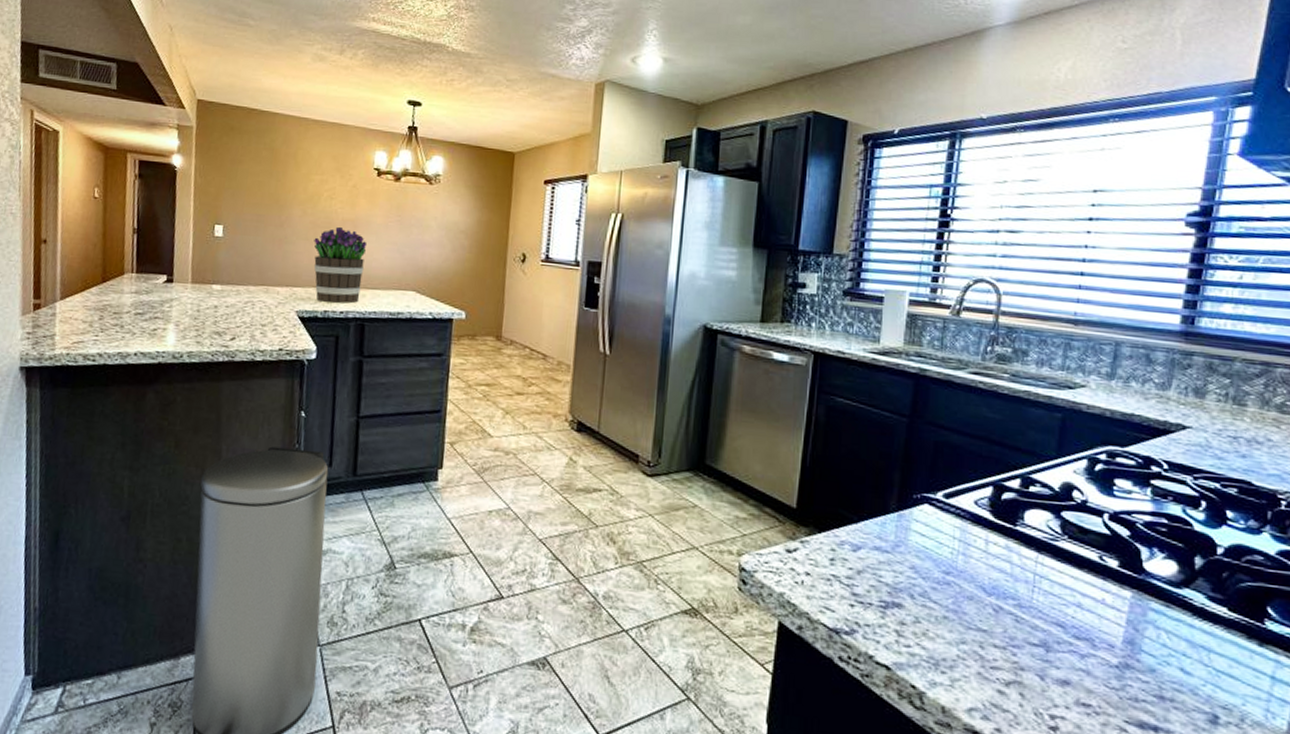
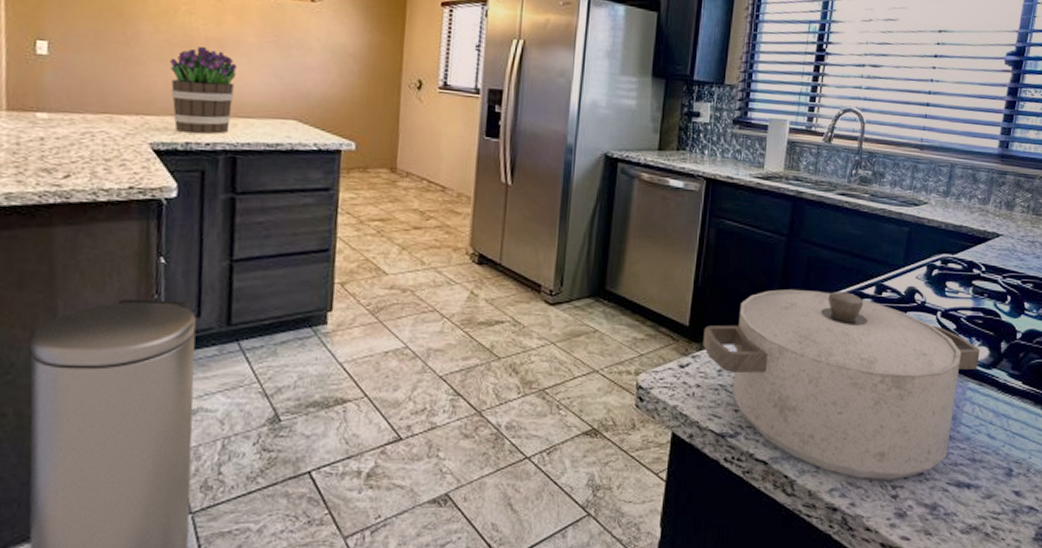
cooking pot: none [812,475,1165,709] -> present [703,289,980,481]

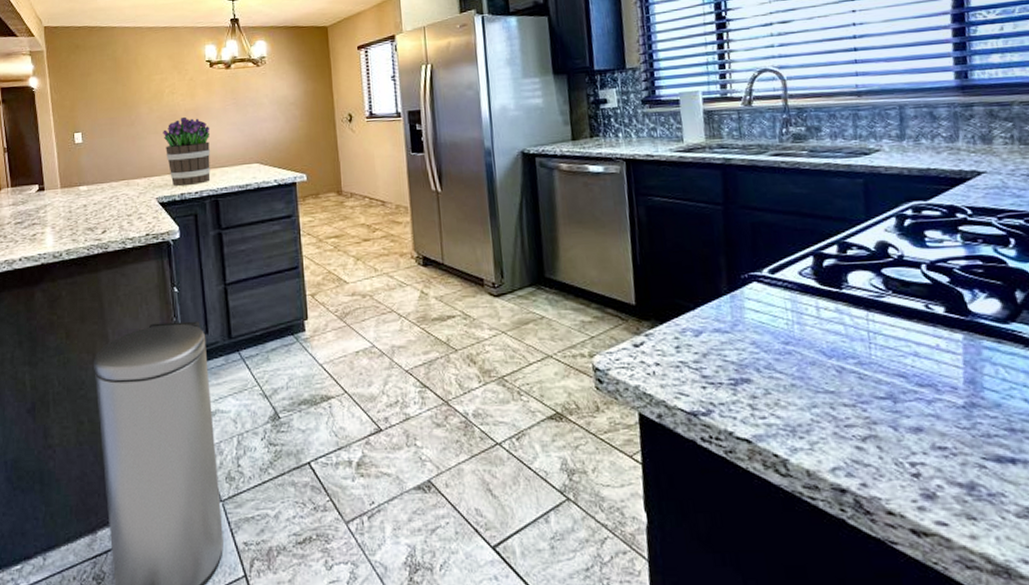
cooking pot: present [703,289,980,481] -> none [652,254,991,457]

